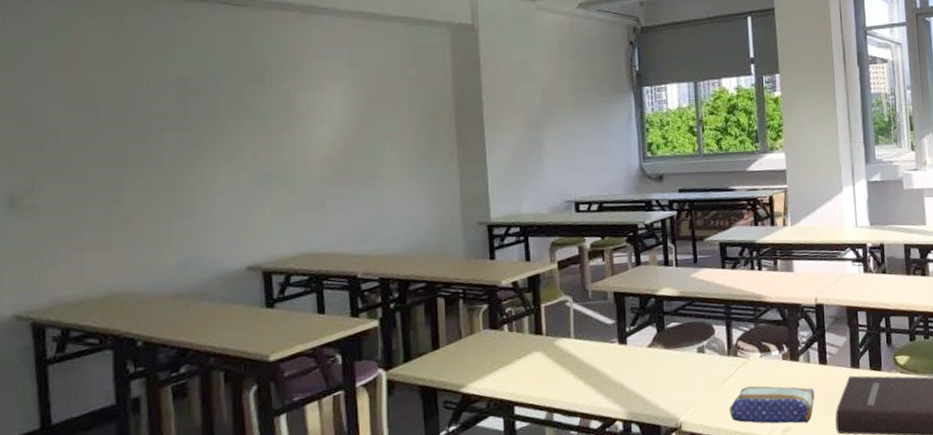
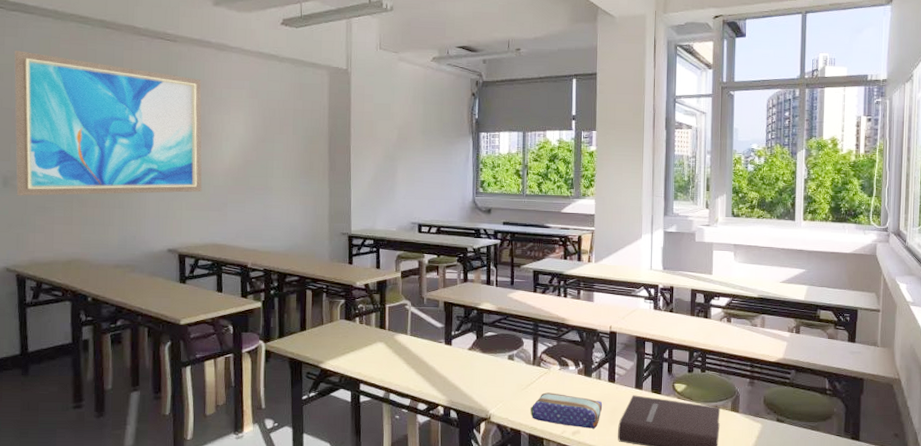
wall art: none [19,31,291,219] -> present [14,50,202,196]

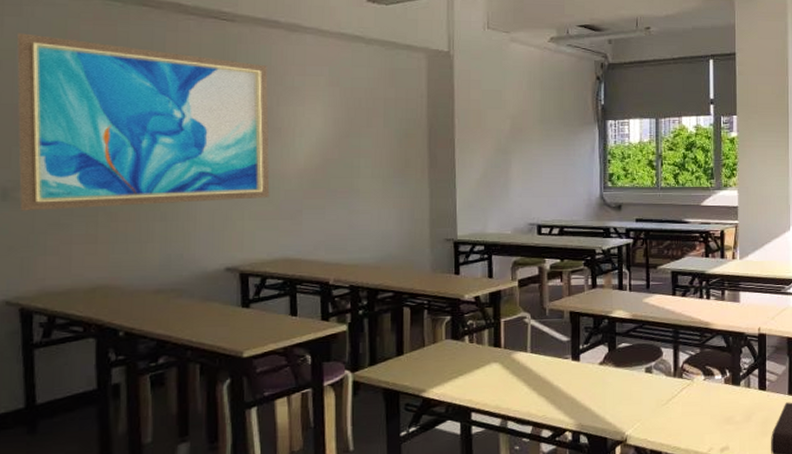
pencil case: present [530,392,603,429] -> none [673,406,753,444]

